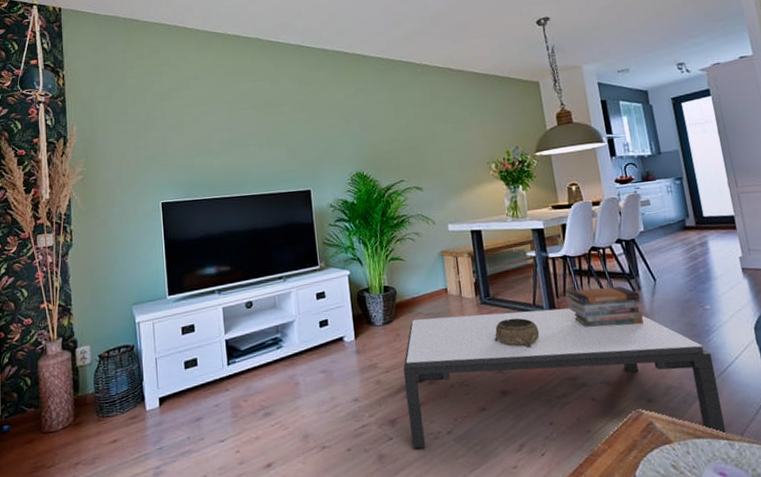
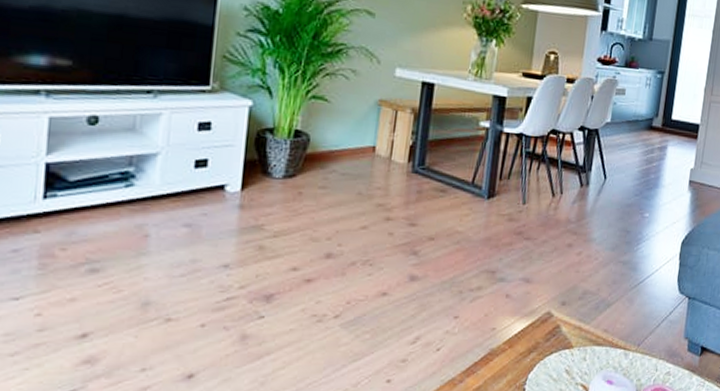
coffee table: present [403,308,727,449] -> none [288,177,635,345]
decorative bowl: present [494,318,540,349] -> none [416,194,471,232]
book stack: present [566,286,644,328] -> none [510,174,586,223]

